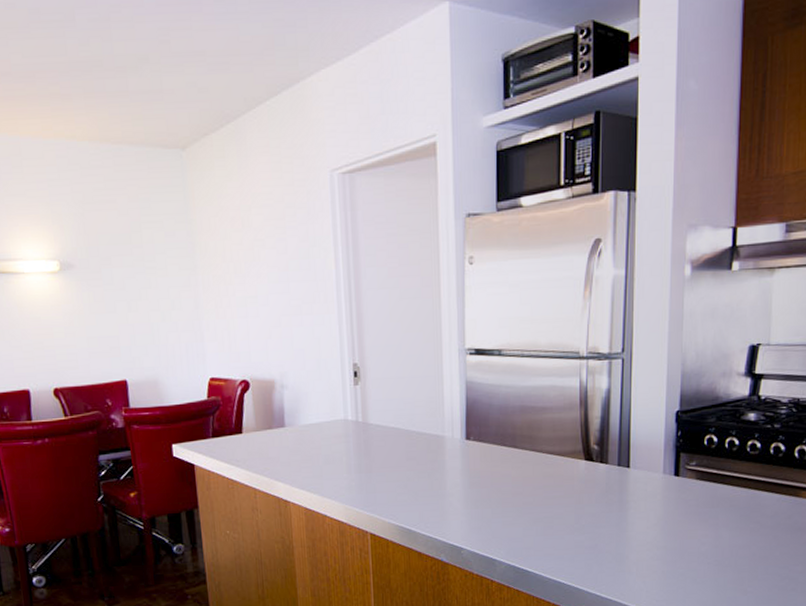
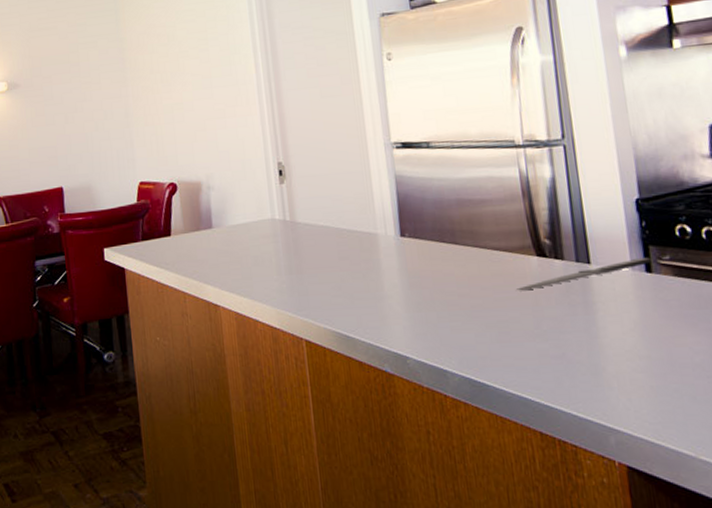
kitchen knife: none [564,463,680,491] -> present [516,257,651,291]

